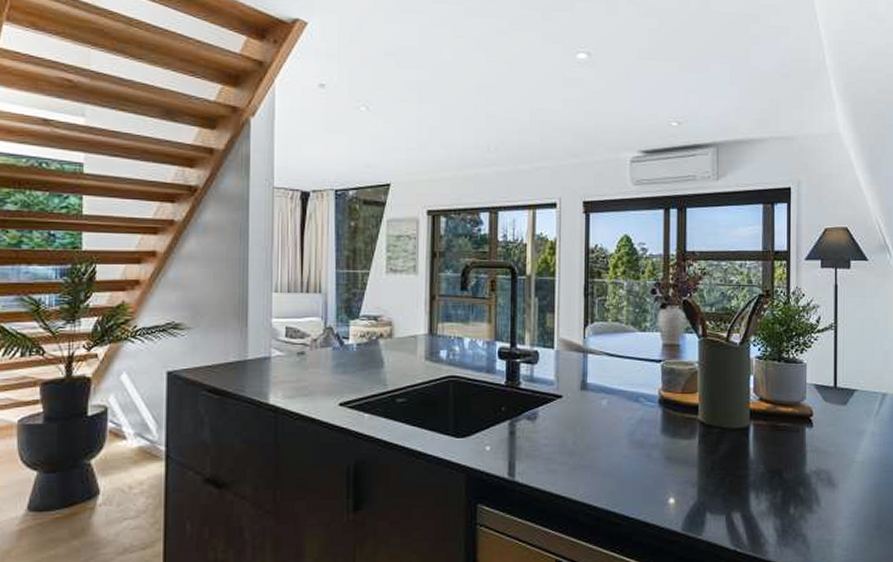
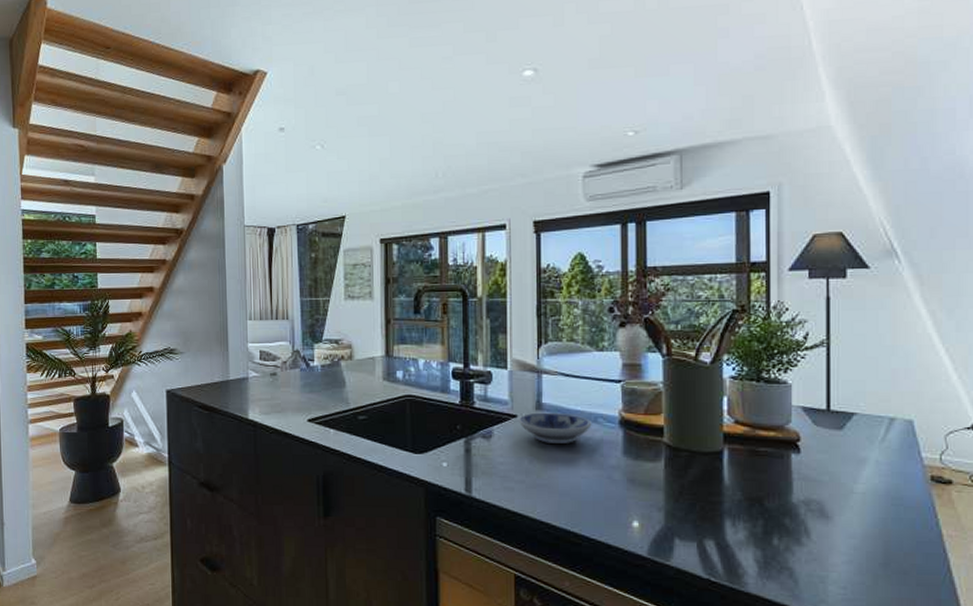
bowl: none [564,392,634,423] -> present [519,412,592,443]

